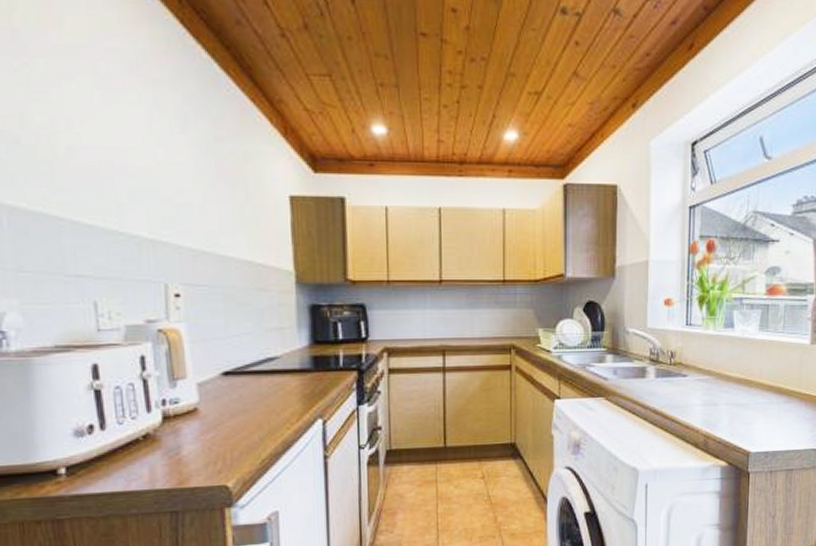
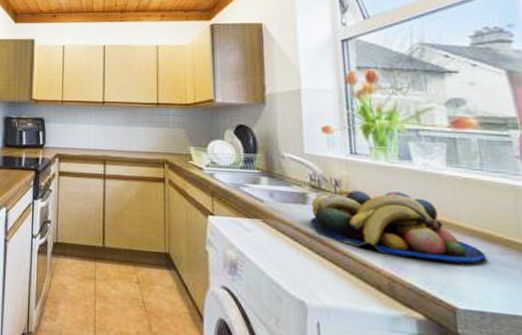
fruit bowl: none [648,358,776,415] -> present [311,190,487,263]

